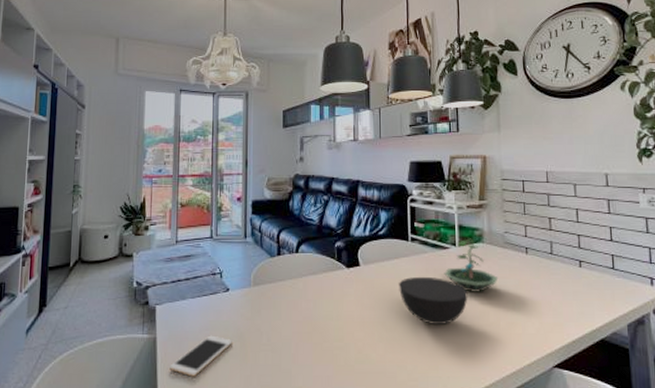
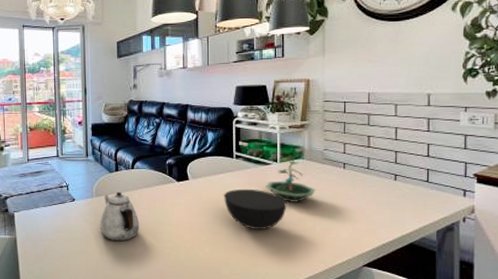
cell phone: present [170,335,232,377] -> none [29,236,79,269]
teapot: none [257,279,304,341] -> present [100,191,140,242]

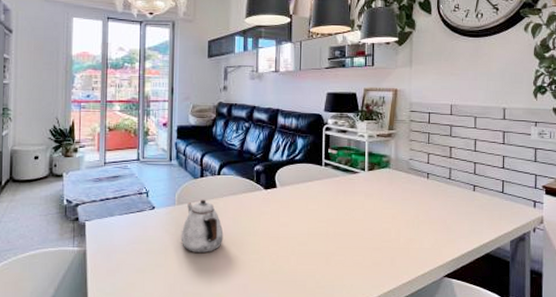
bowl: present [224,188,287,229] -> none [312,197,373,240]
terrarium: present [265,155,316,202] -> none [353,164,401,212]

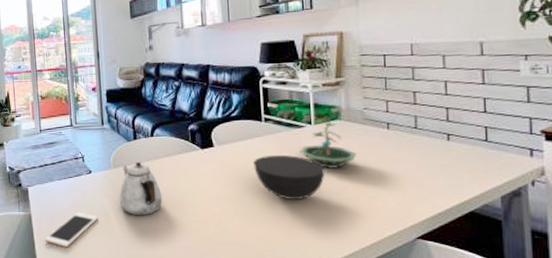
cell phone: none [99,248,157,285] -> present [45,212,98,248]
bowl: none [312,197,373,240] -> present [253,154,325,199]
terrarium: none [353,164,401,212] -> present [299,116,357,169]

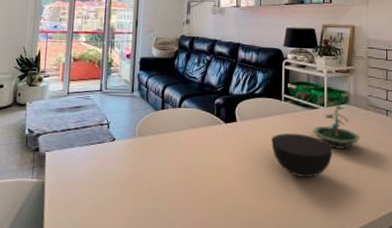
cell phone: present [45,212,98,248] -> none [56,181,116,220]
teapot: present [119,161,163,216] -> none [140,131,183,188]

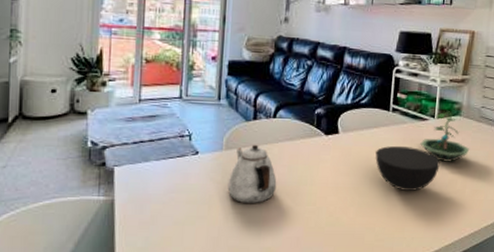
teapot: none [140,131,183,188] -> present [227,144,277,204]

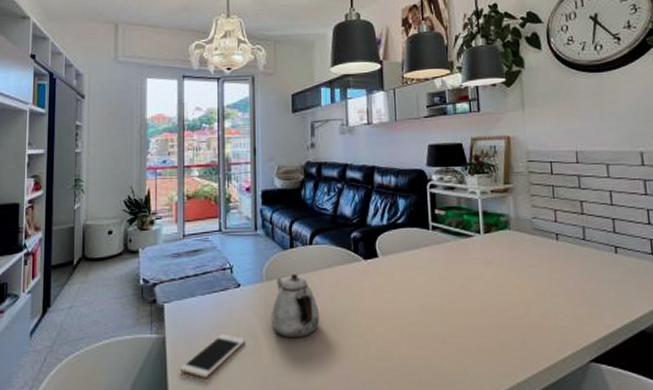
cell phone: none [129,198,200,239] -> present [180,334,245,378]
bowl: present [375,145,440,191] -> none [420,267,495,318]
terrarium: present [420,111,470,162] -> none [468,225,528,283]

